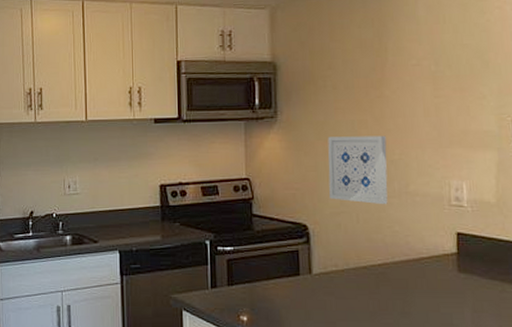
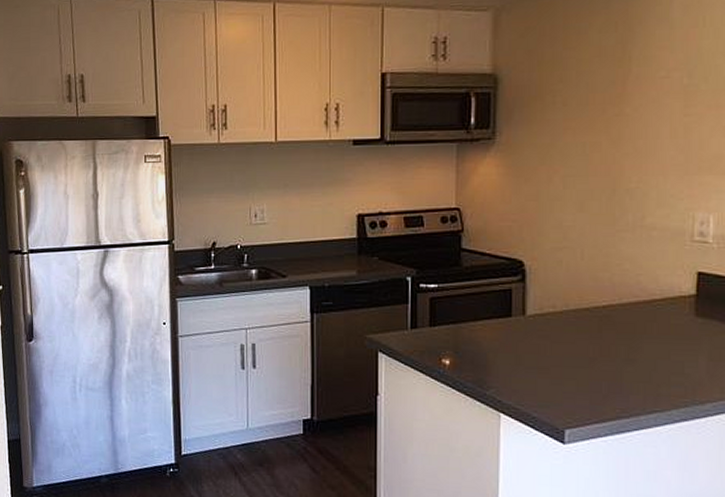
wall art: present [327,135,388,205] -> none [551,160,622,240]

